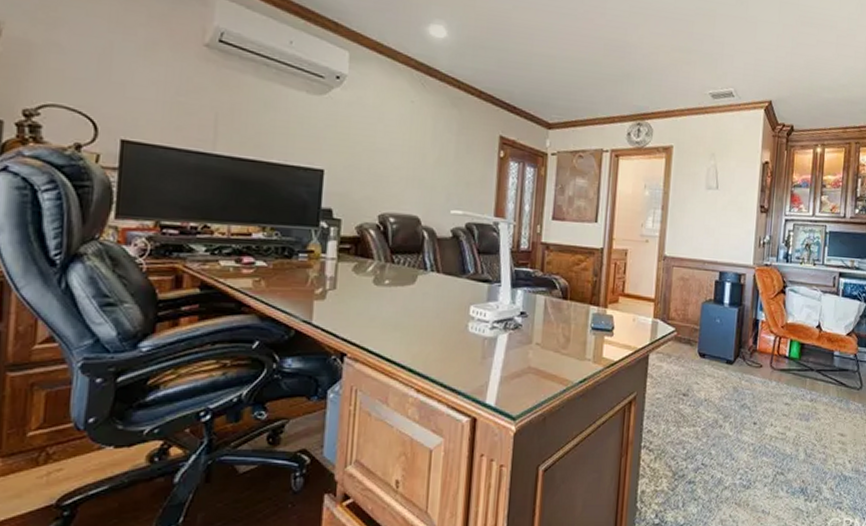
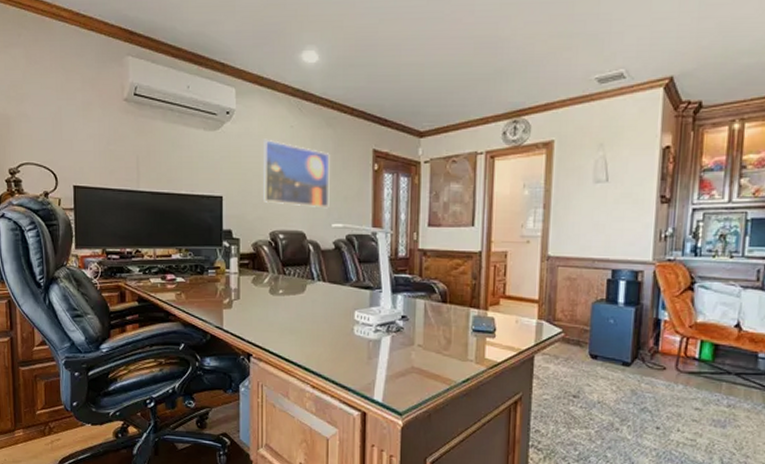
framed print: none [373,111,453,193] -> present [263,139,330,209]

